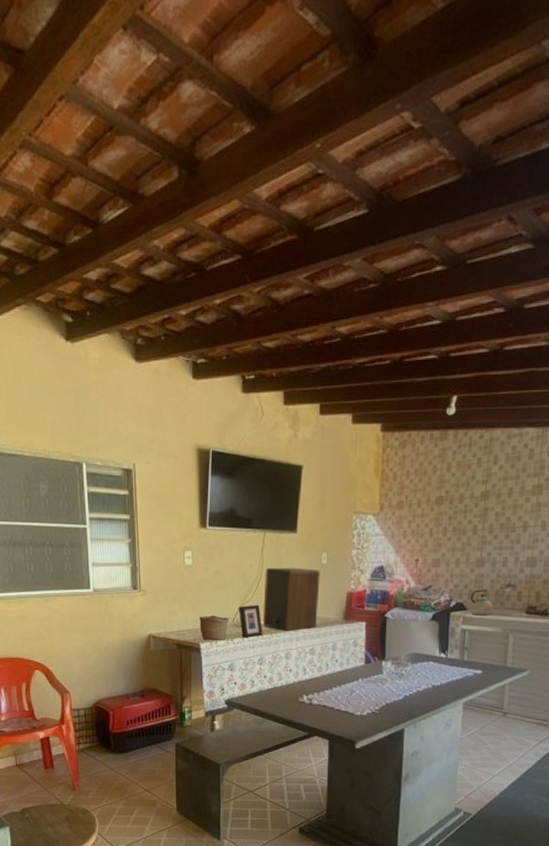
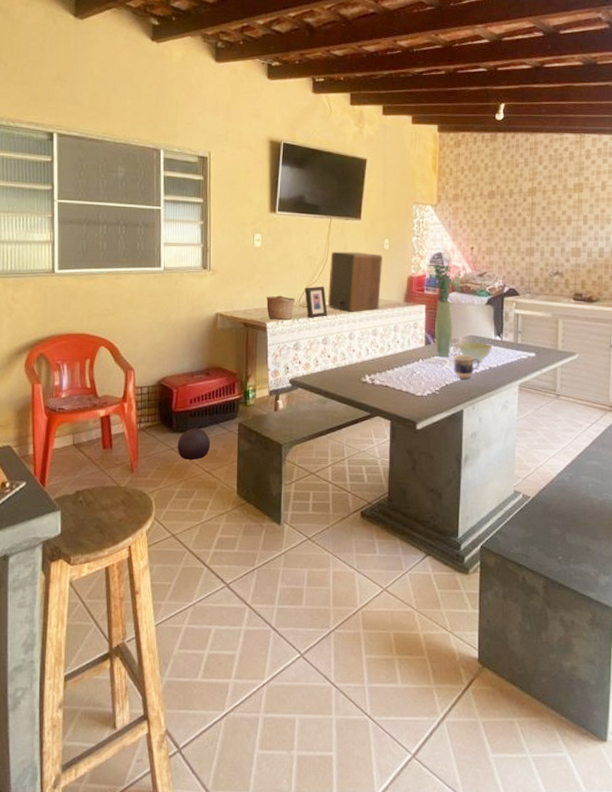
ball: none [116,749,149,779] -> present [177,428,211,460]
vase: none [374,575,395,677] -> present [433,261,453,358]
cup: none [394,673,422,698] -> present [453,355,479,379]
bowl: none [400,660,437,682] -> present [458,342,493,363]
kettle: present [469,589,495,616] -> none [521,277,545,301]

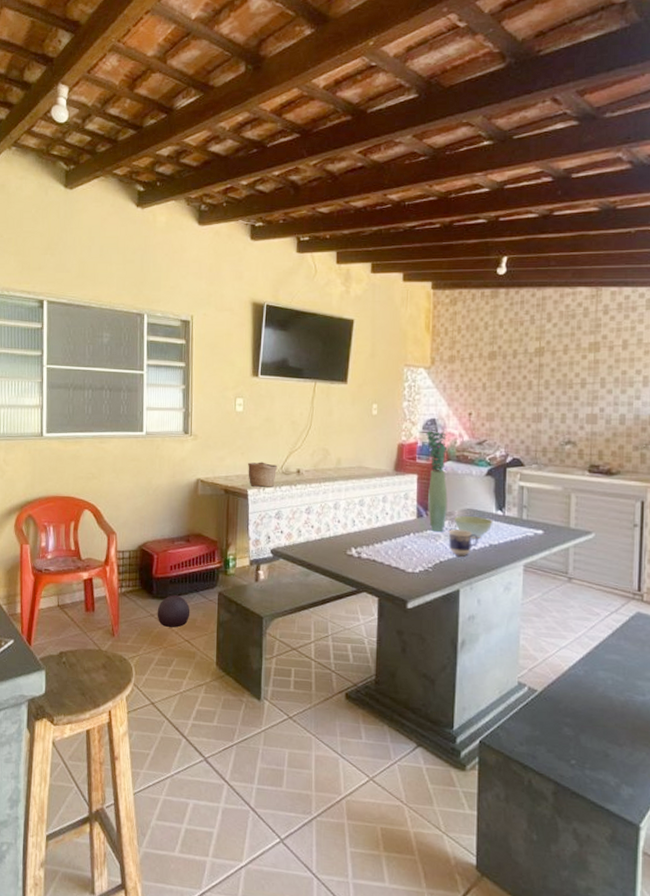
picture frame: present [304,286,328,318] -> none [287,452,312,486]
speaker: present [328,251,383,312] -> none [312,416,370,481]

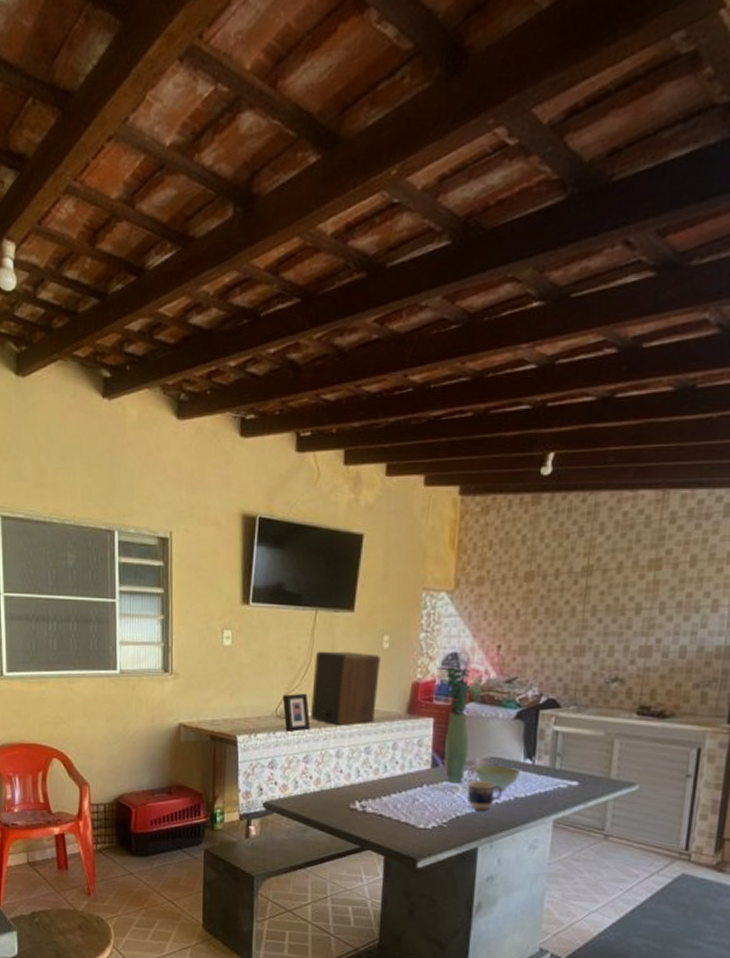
ball: present [157,595,191,628] -> none [136,852,174,887]
basket: present [248,462,278,487] -> none [237,704,272,733]
picture frame: none [287,452,312,486] -> present [282,693,311,731]
speaker: none [312,416,370,481] -> present [311,651,380,725]

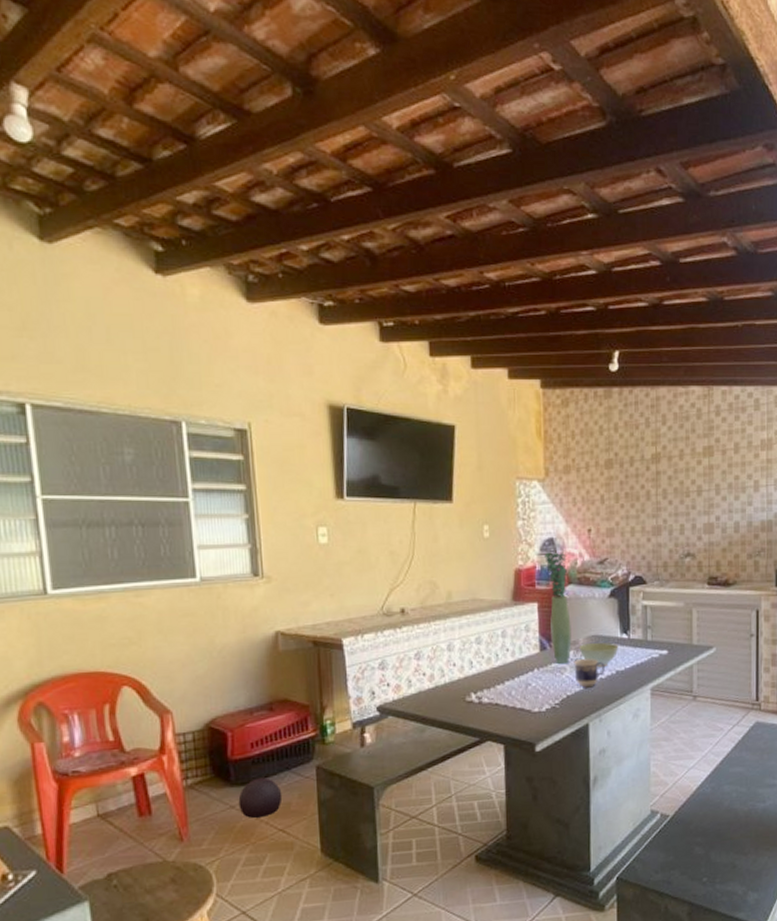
ball: none [136,852,174,887] -> present [238,778,283,818]
picture frame: present [282,693,311,731] -> none [387,588,419,629]
speaker: present [311,651,380,725] -> none [417,542,483,618]

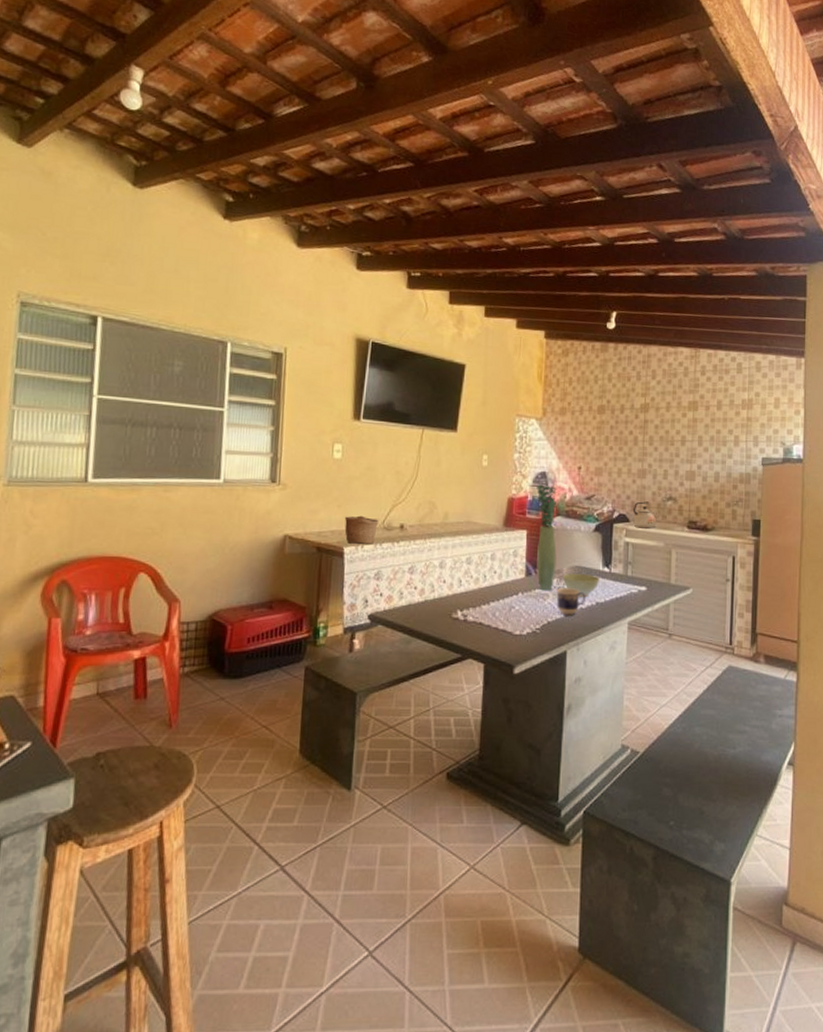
ball: present [238,778,283,818] -> none [228,673,271,712]
basket: none [340,603,378,634] -> present [344,515,379,544]
kettle: none [649,560,675,590] -> present [632,501,657,529]

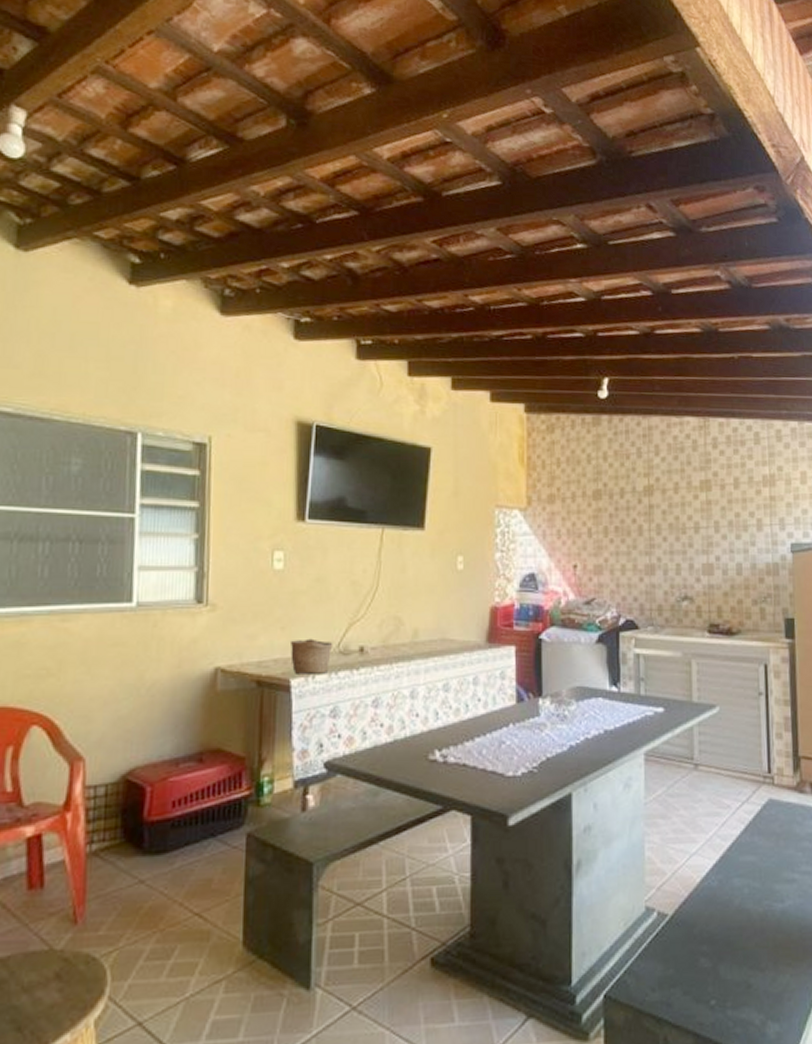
vase: present [536,480,557,591] -> none [524,584,553,720]
cup: present [556,588,586,616] -> none [555,714,591,749]
bowl: present [562,573,600,598] -> none [561,696,607,726]
kettle: present [632,501,657,529] -> none [641,603,671,636]

